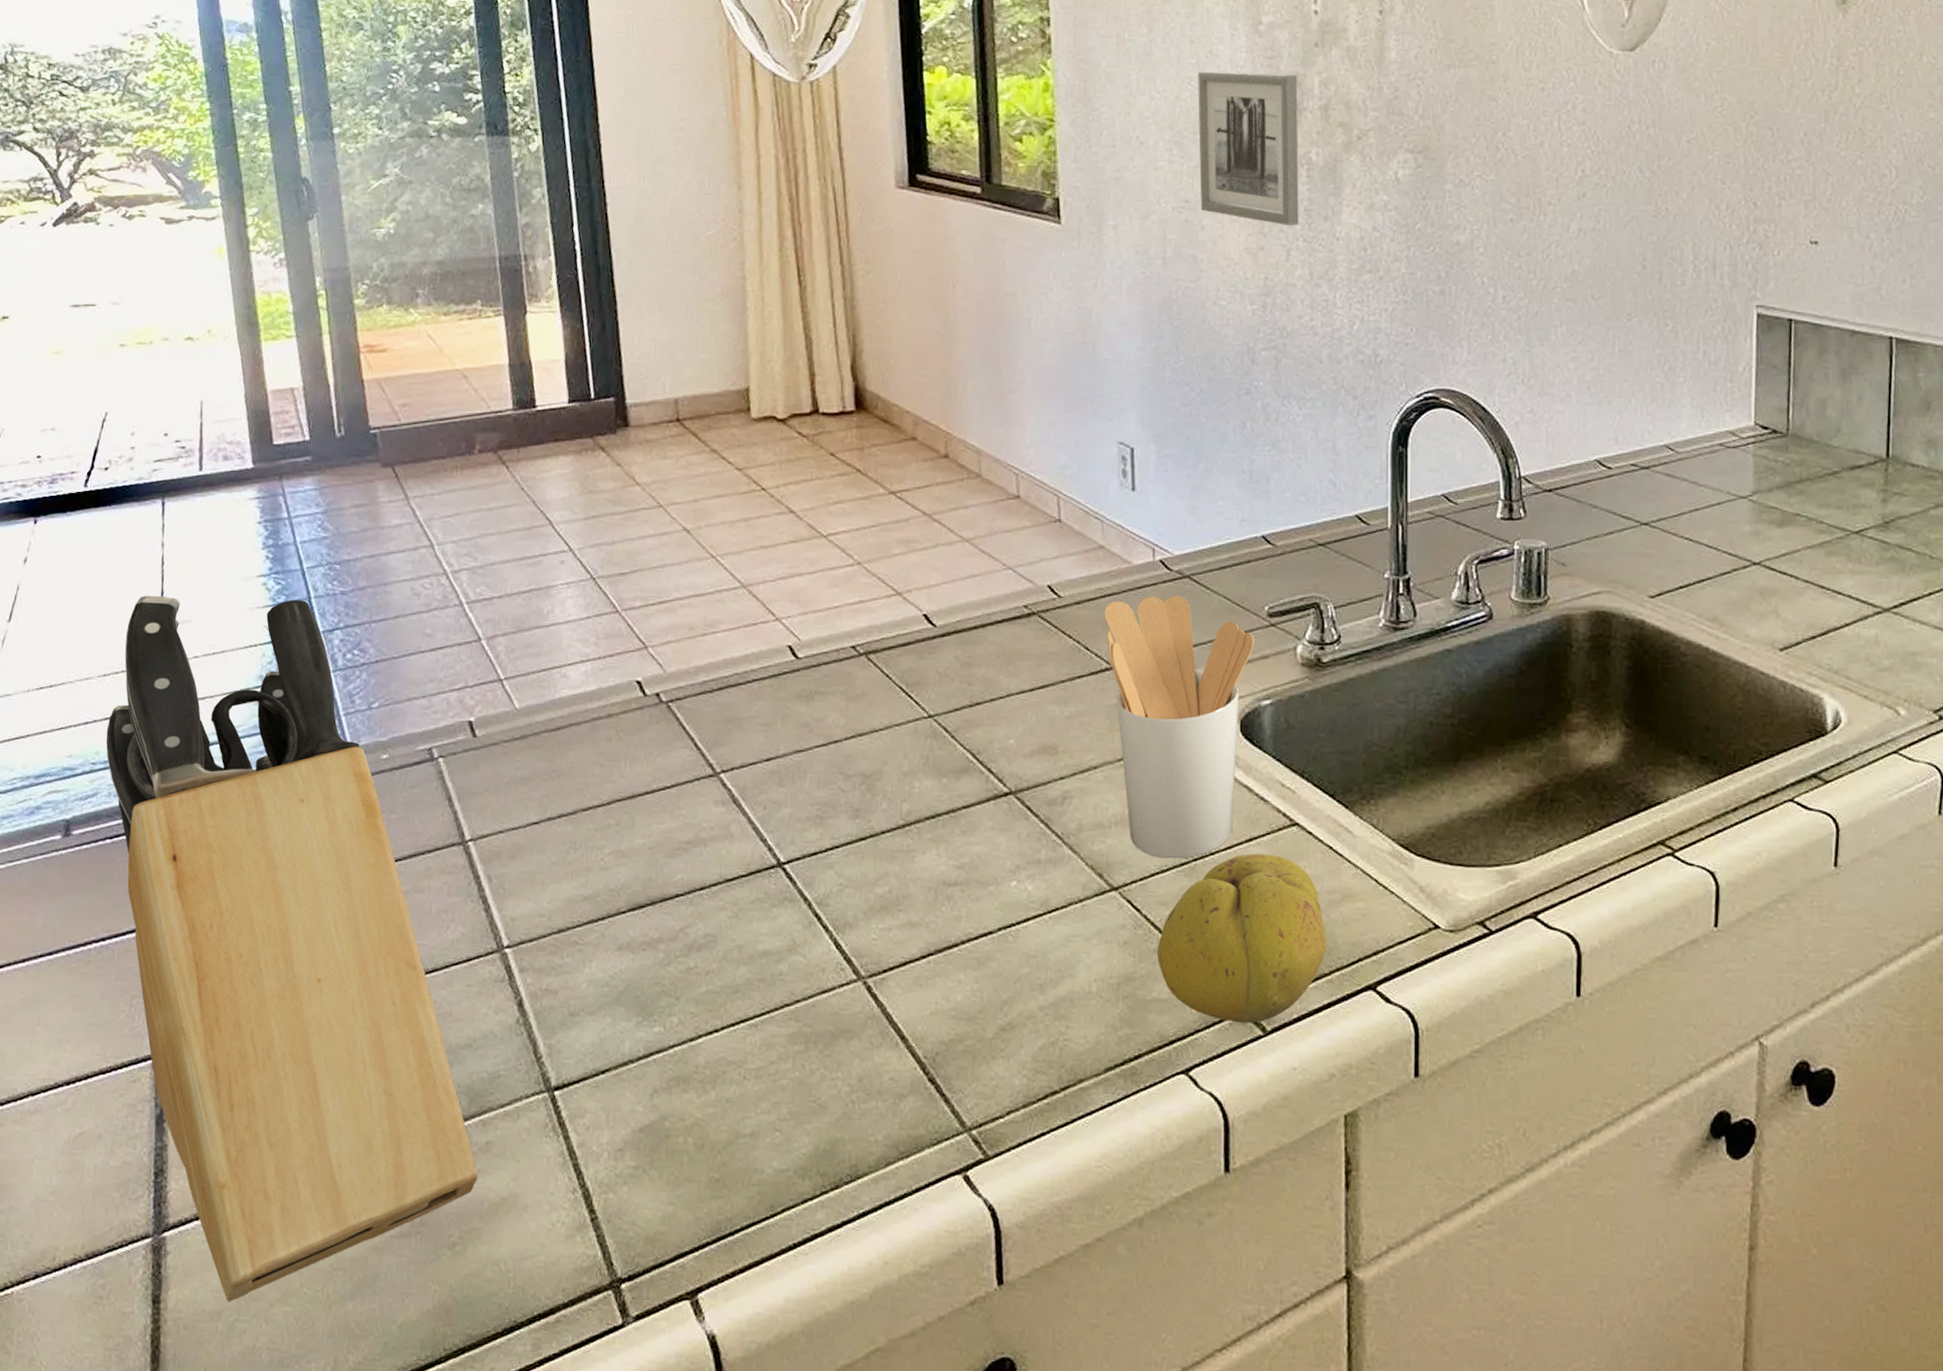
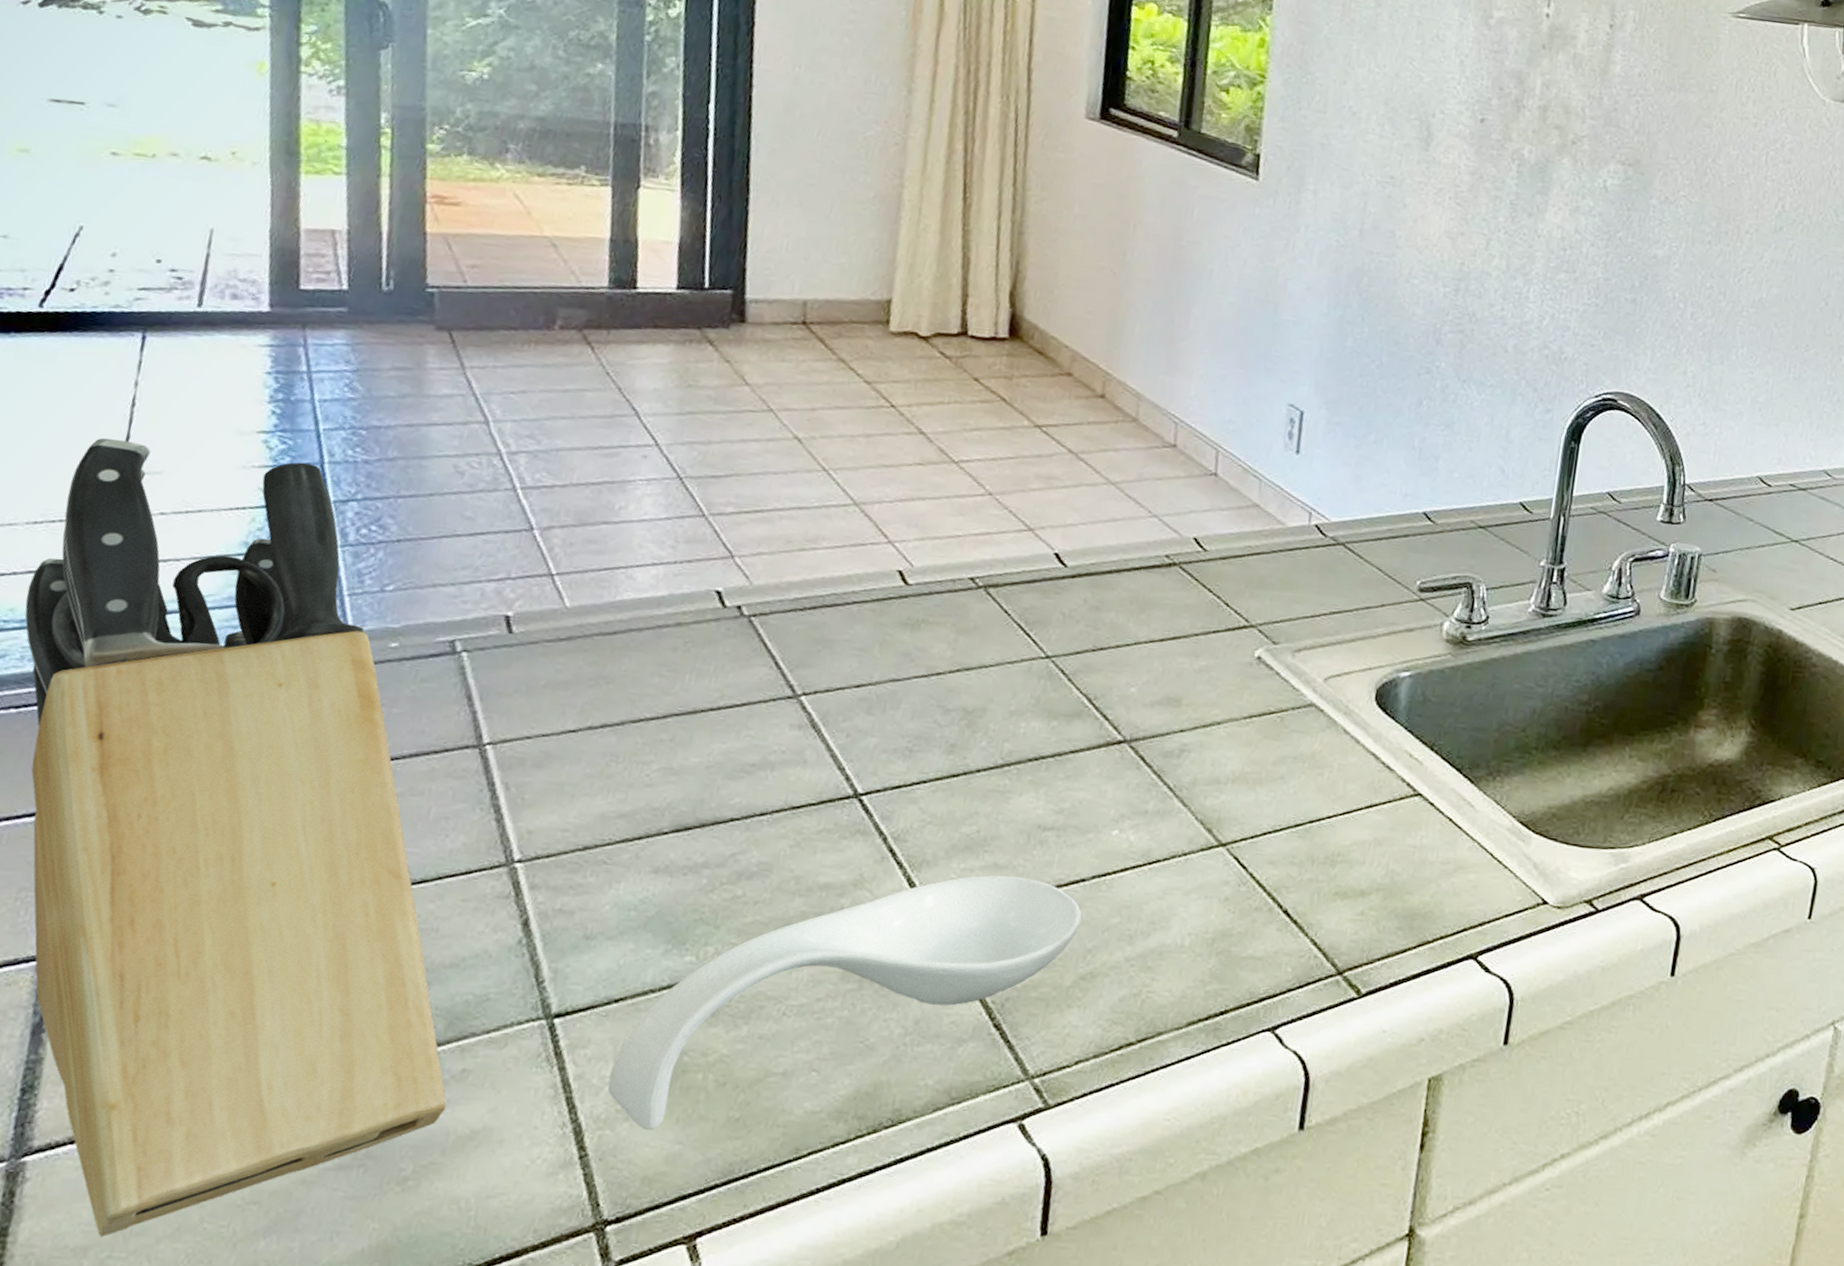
spoon rest: none [606,932,994,1193] -> present [607,875,1082,1131]
utensil holder: present [1104,595,1254,859] -> none [1246,559,1402,820]
fruit: present [1158,853,1327,1023] -> none [1258,819,1435,985]
wall art: present [1198,71,1299,226] -> none [1405,53,1521,217]

